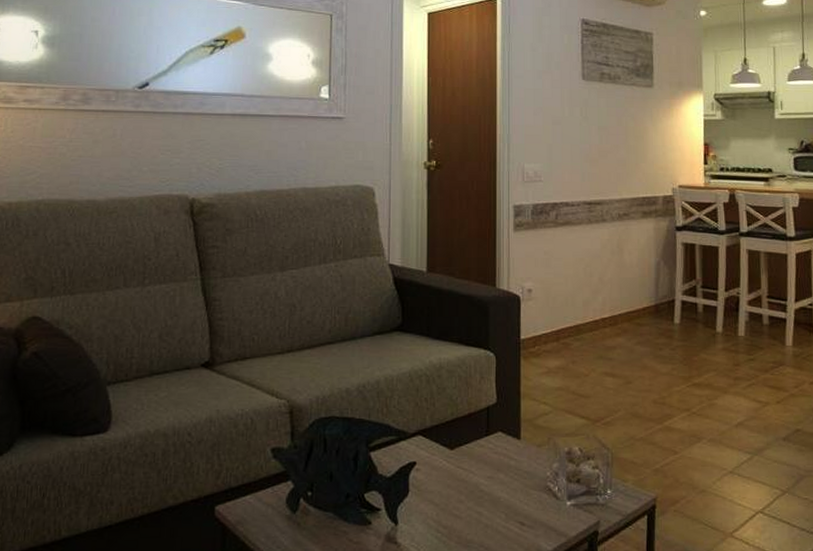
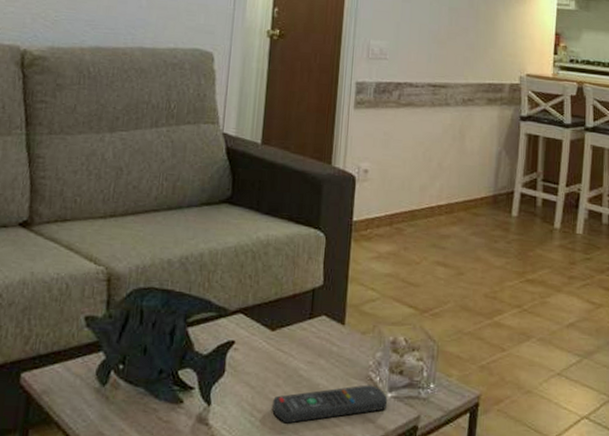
remote control: none [457,495,568,537] -> present [272,385,388,424]

